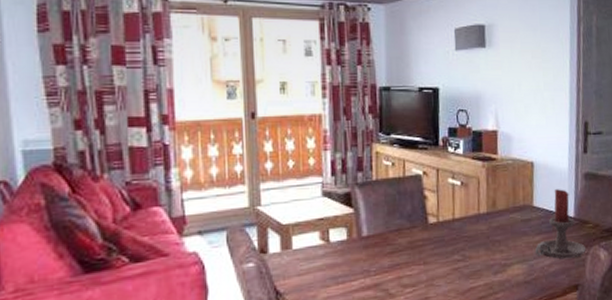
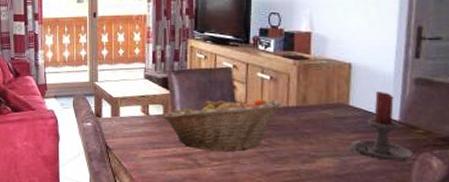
fruit basket: none [347,207,474,277] -> present [163,98,283,152]

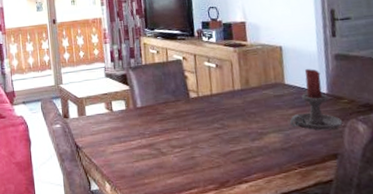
fruit basket: present [163,98,283,152] -> none [125,85,230,140]

